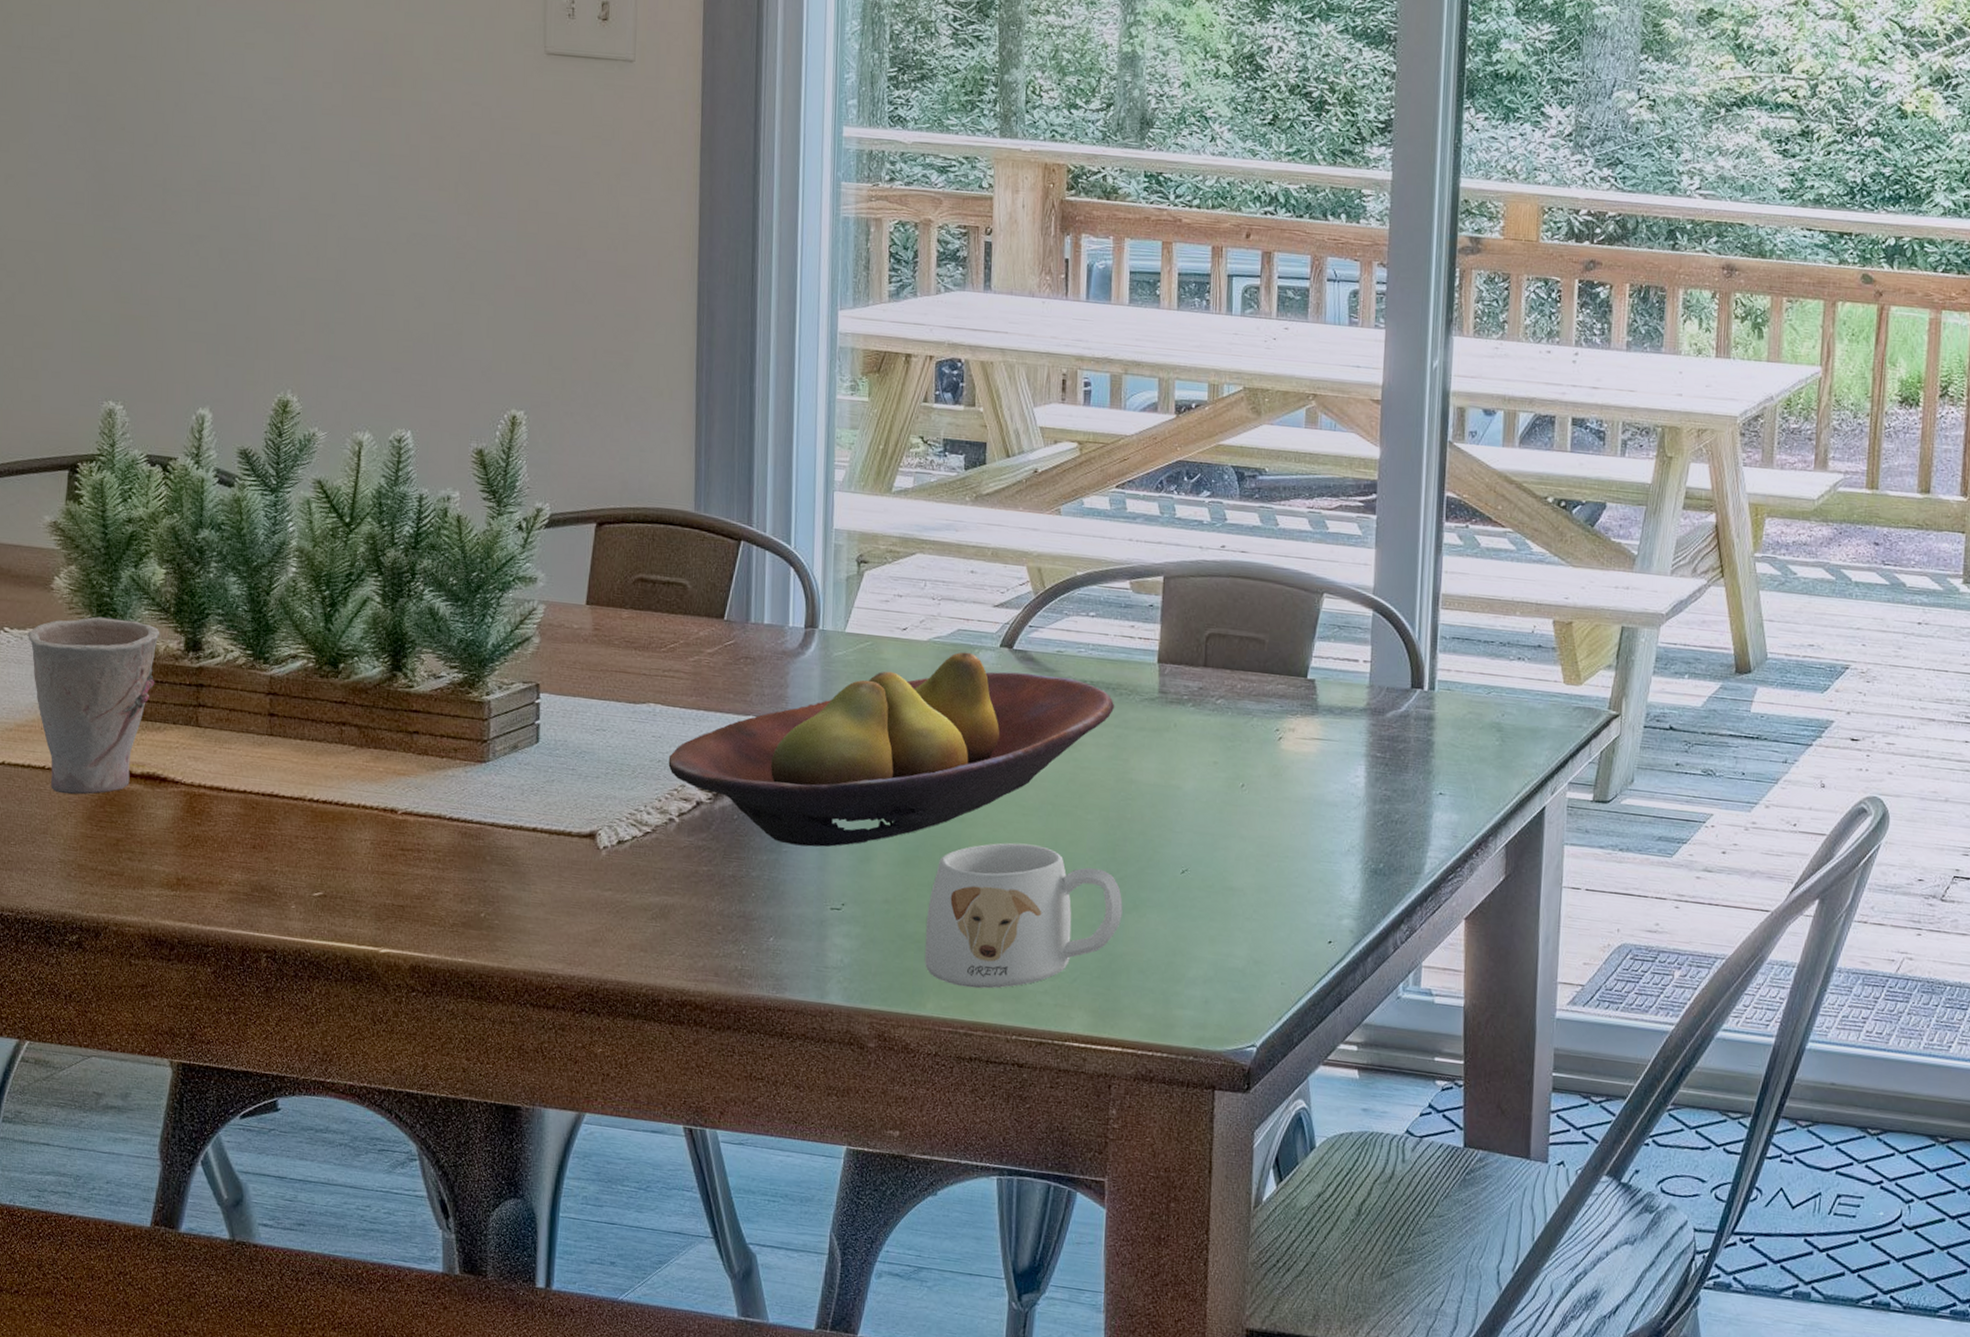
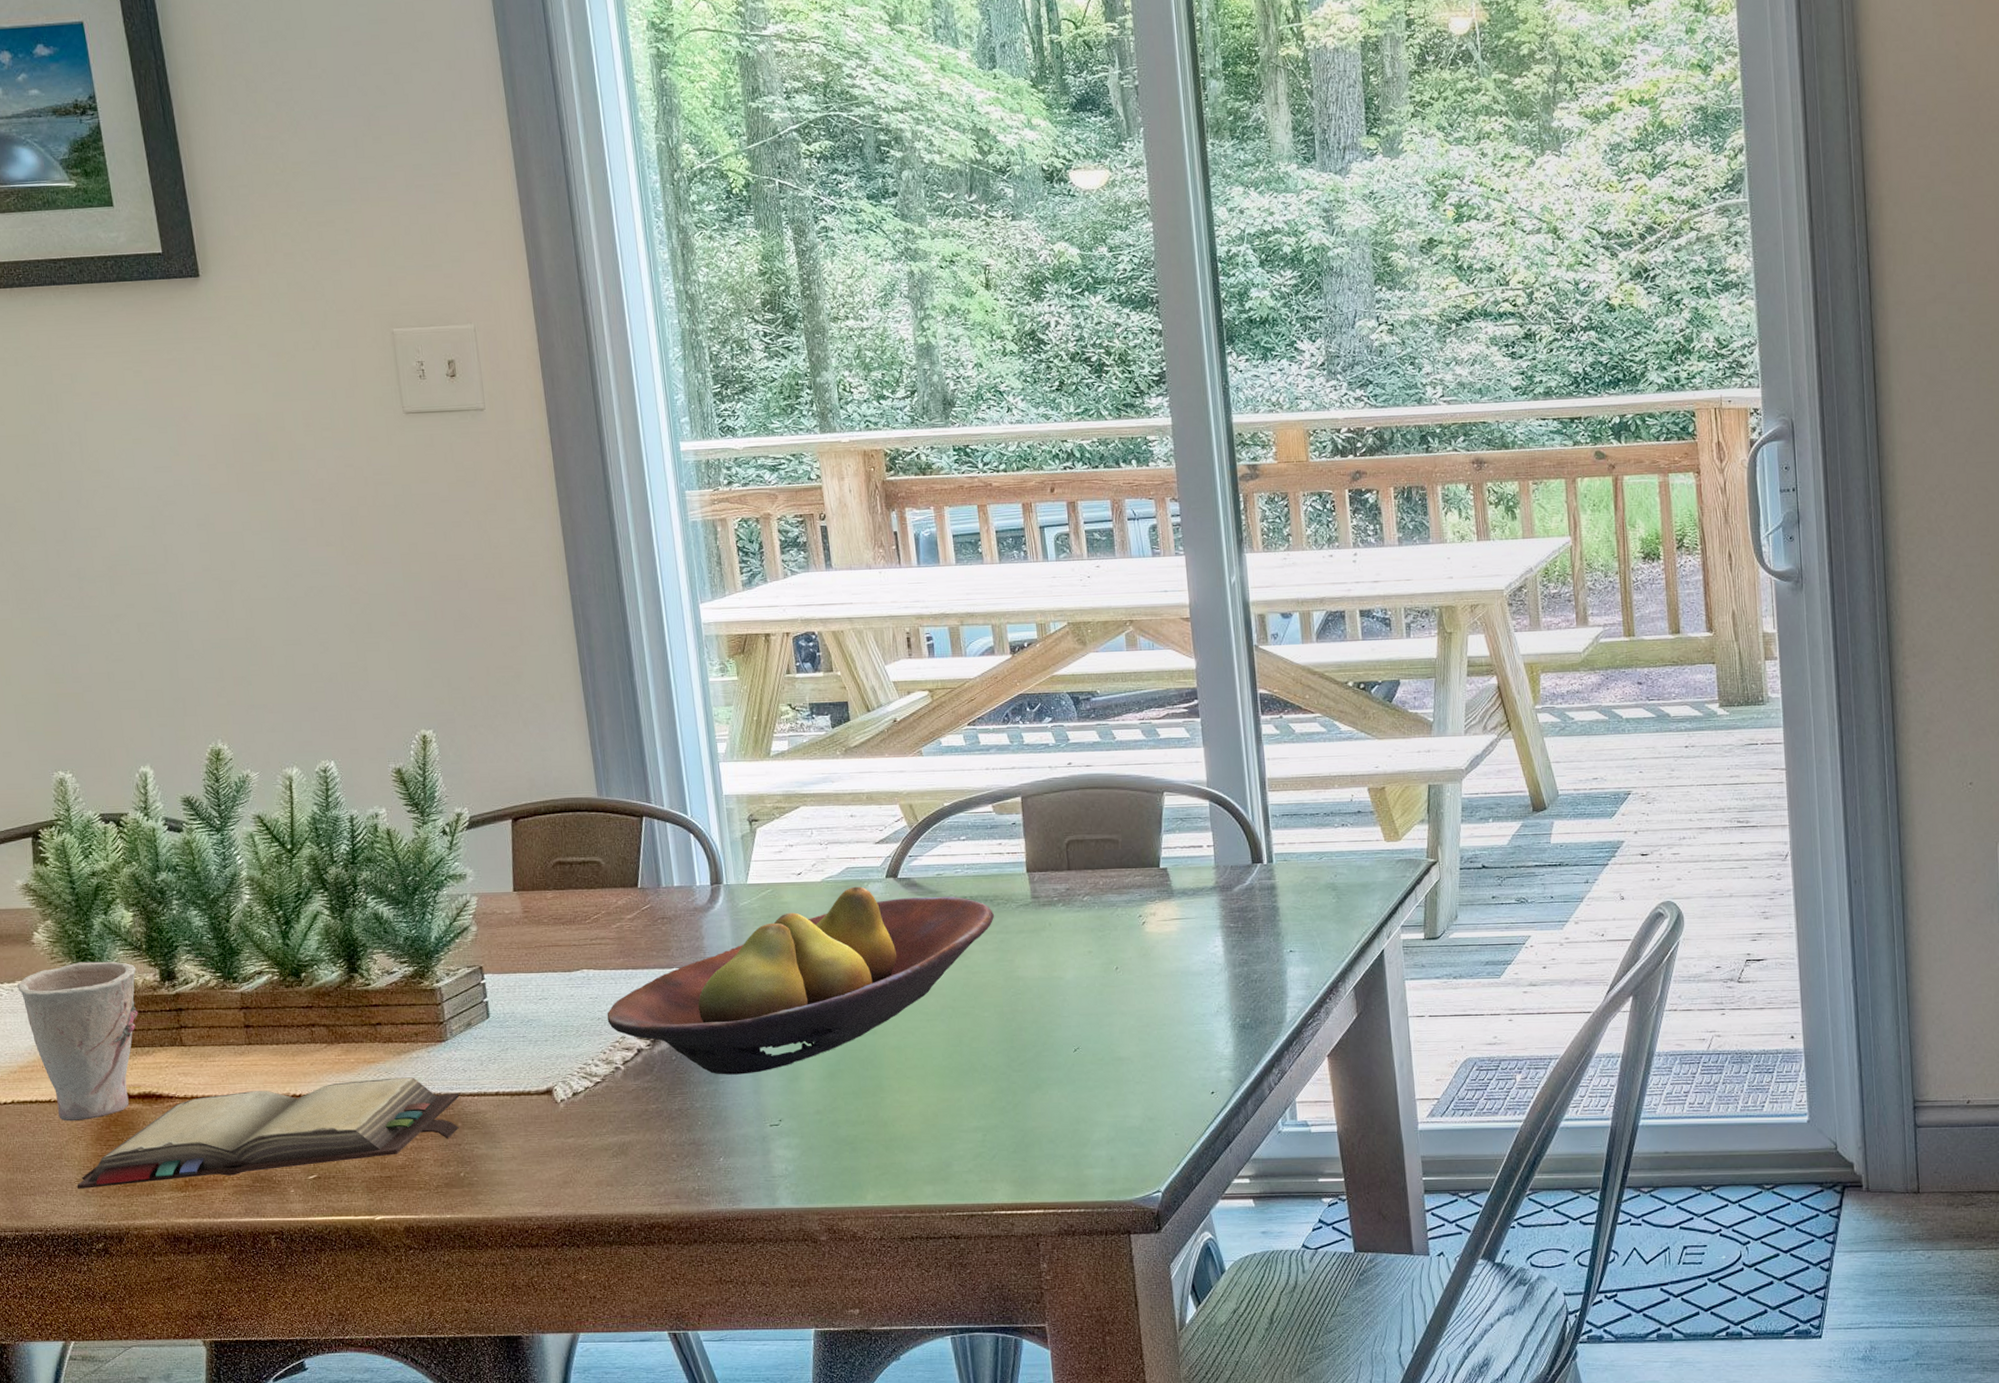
hardback book: none [58,787,492,883] -> present [77,1077,460,1189]
mug: present [924,843,1123,989] -> none [855,1045,1028,1177]

